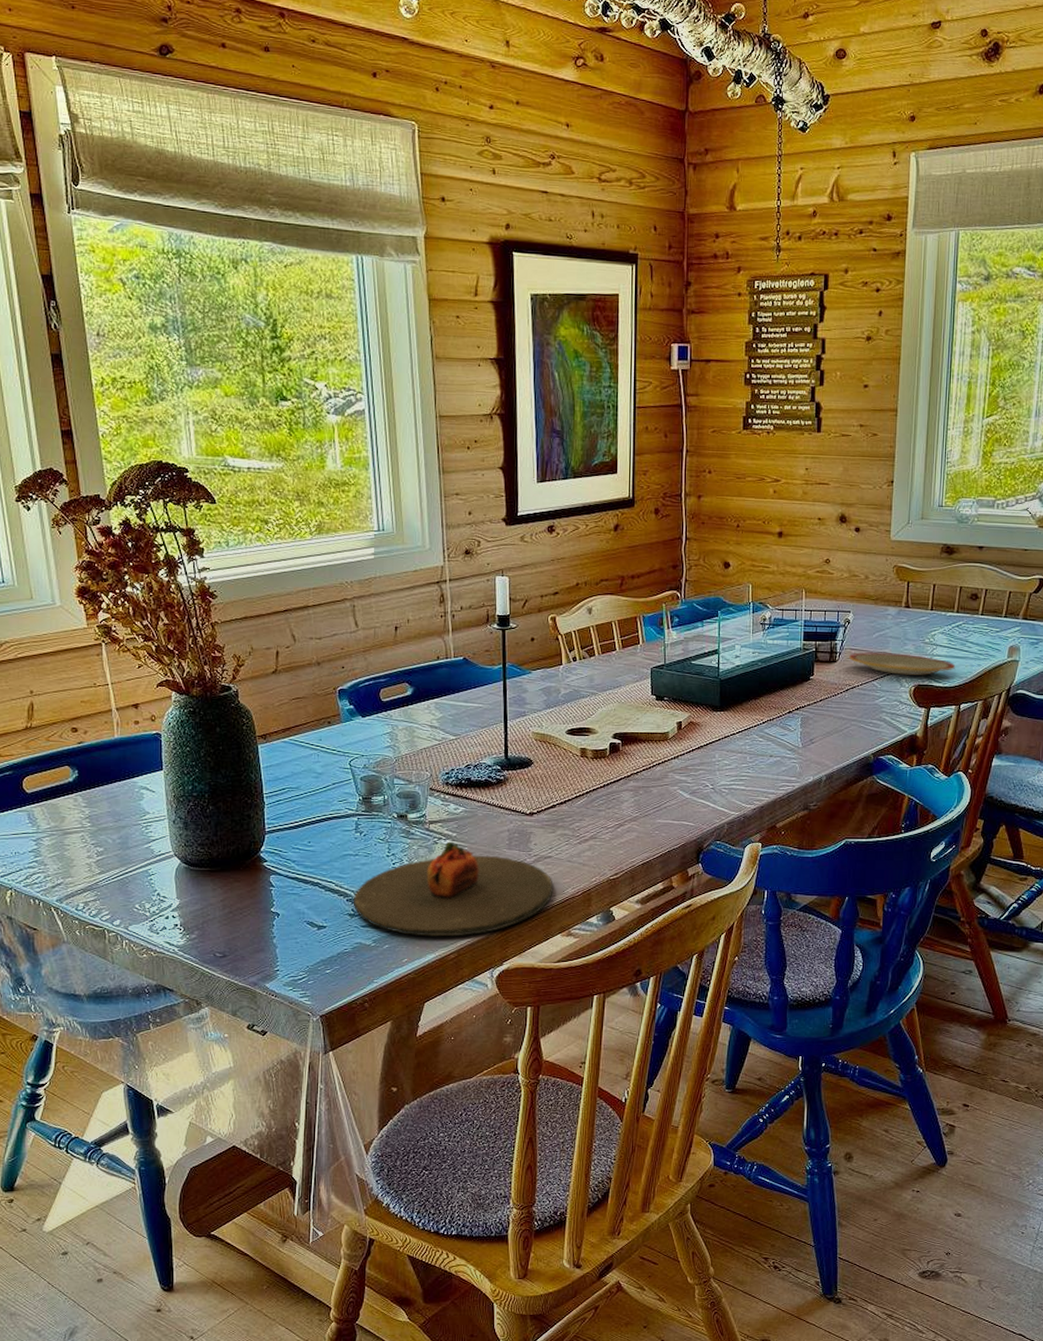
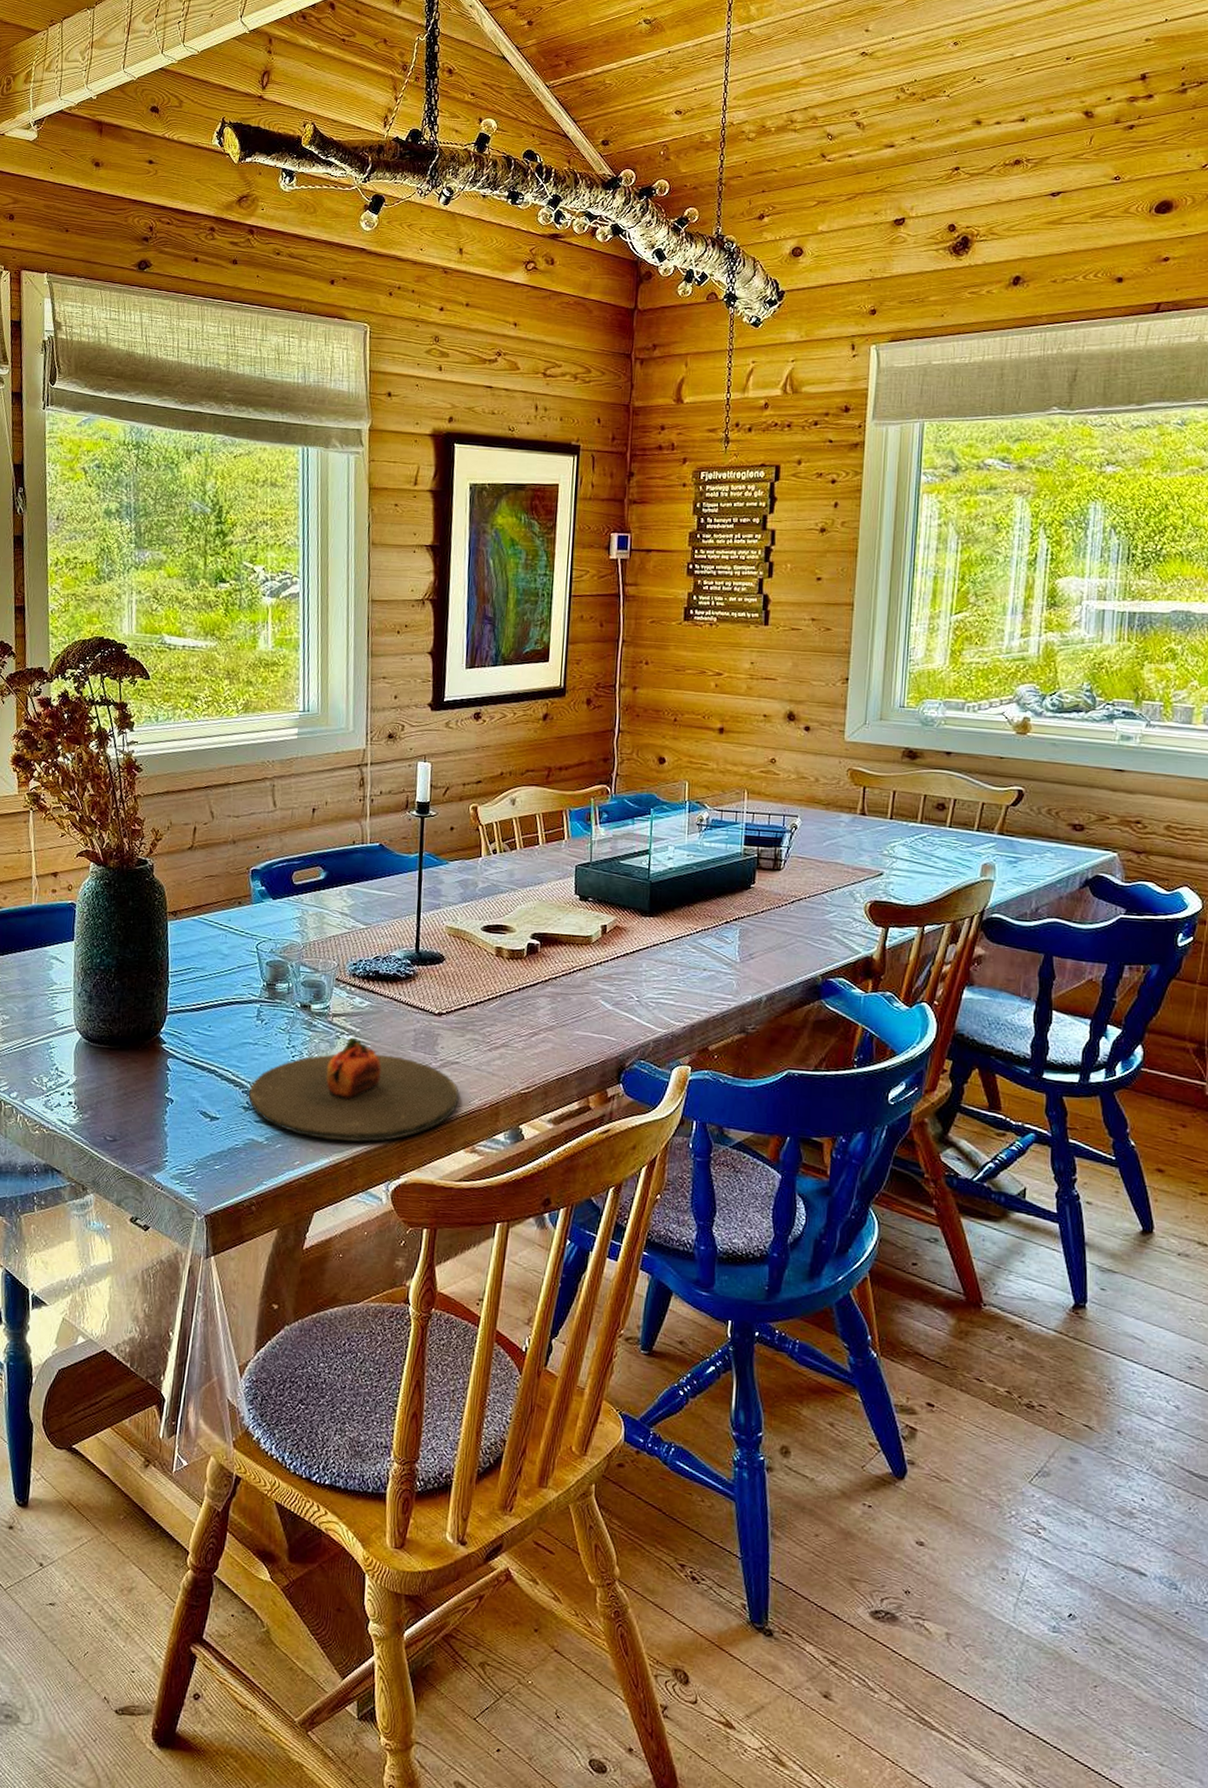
plate: present [849,652,956,676] -> none [795,861,919,891]

